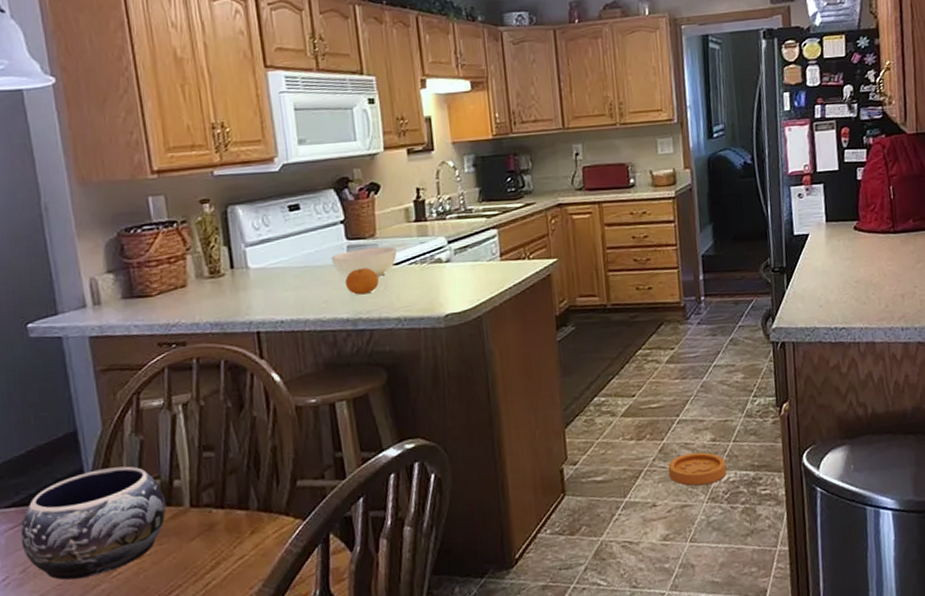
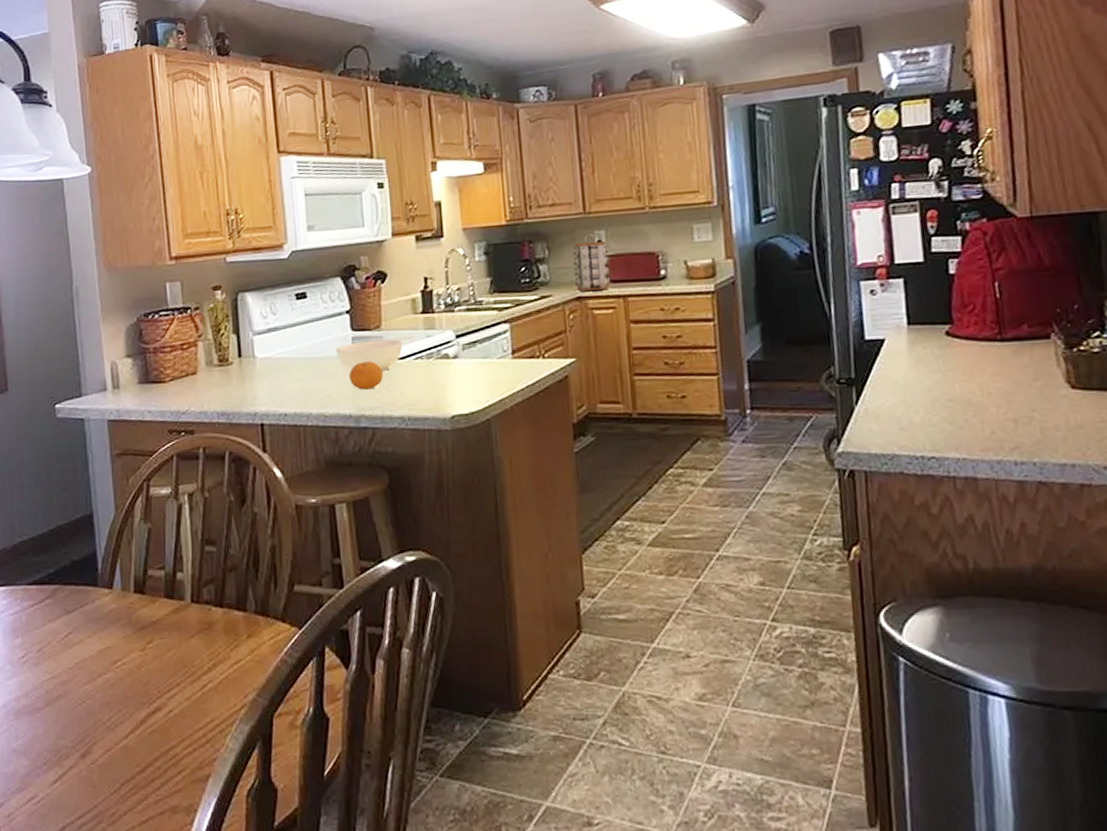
decorative bowl: present [20,466,167,580] -> none [39,553,169,664]
spice rack: none [553,147,587,200] -> present [572,234,610,292]
pet bowl: present [668,452,727,486] -> none [705,597,779,639]

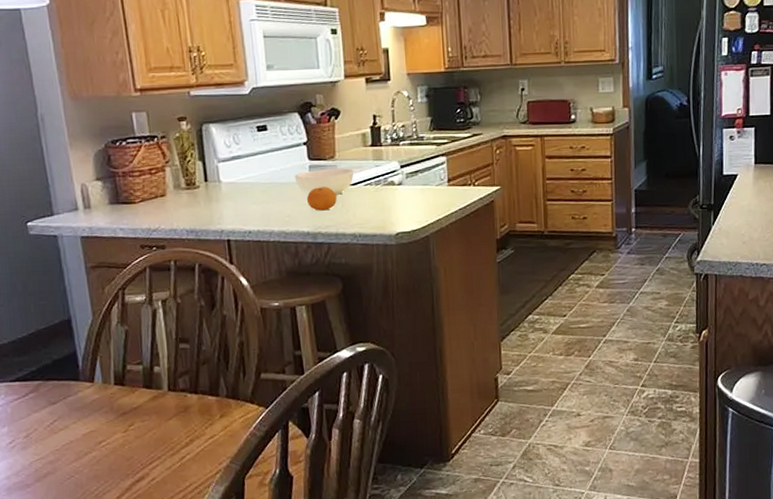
spice rack: present [572,234,610,292] -> none [500,82,531,132]

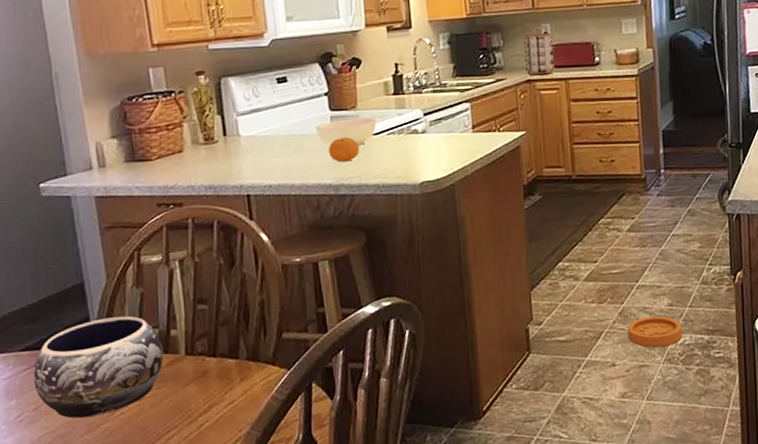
decorative bowl: none [24,352,148,446] -> present [33,316,165,418]
spice rack: none [500,82,531,132] -> present [523,26,554,76]
pet bowl: none [593,370,647,400] -> present [627,316,683,348]

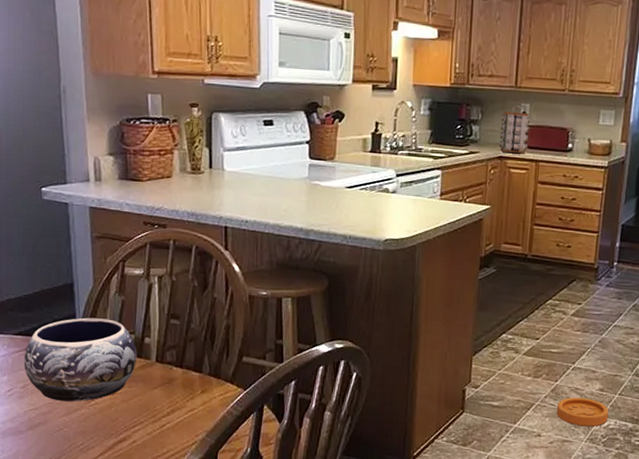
bowl: present [315,118,377,145] -> none [294,169,351,196]
fruit: present [328,137,359,162] -> none [303,186,332,210]

